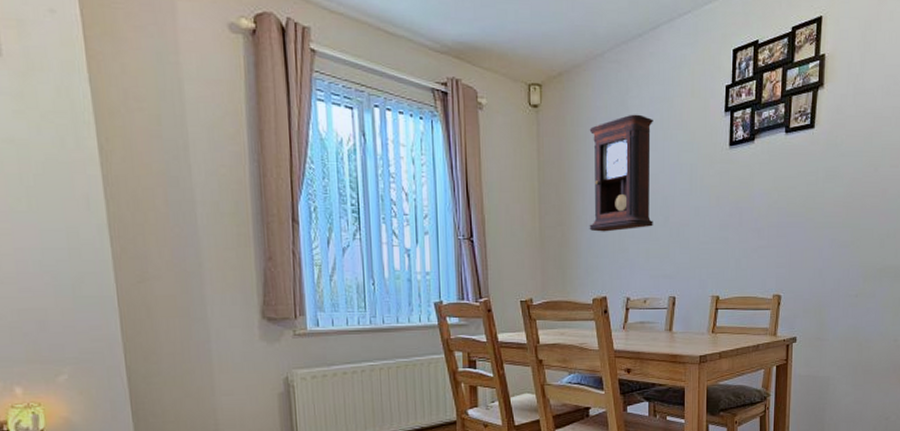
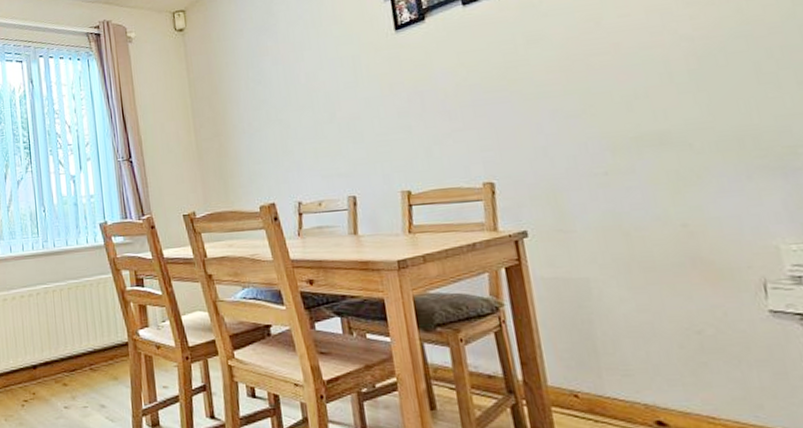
pendulum clock: present [589,114,653,232] -> none [236,18,318,138]

